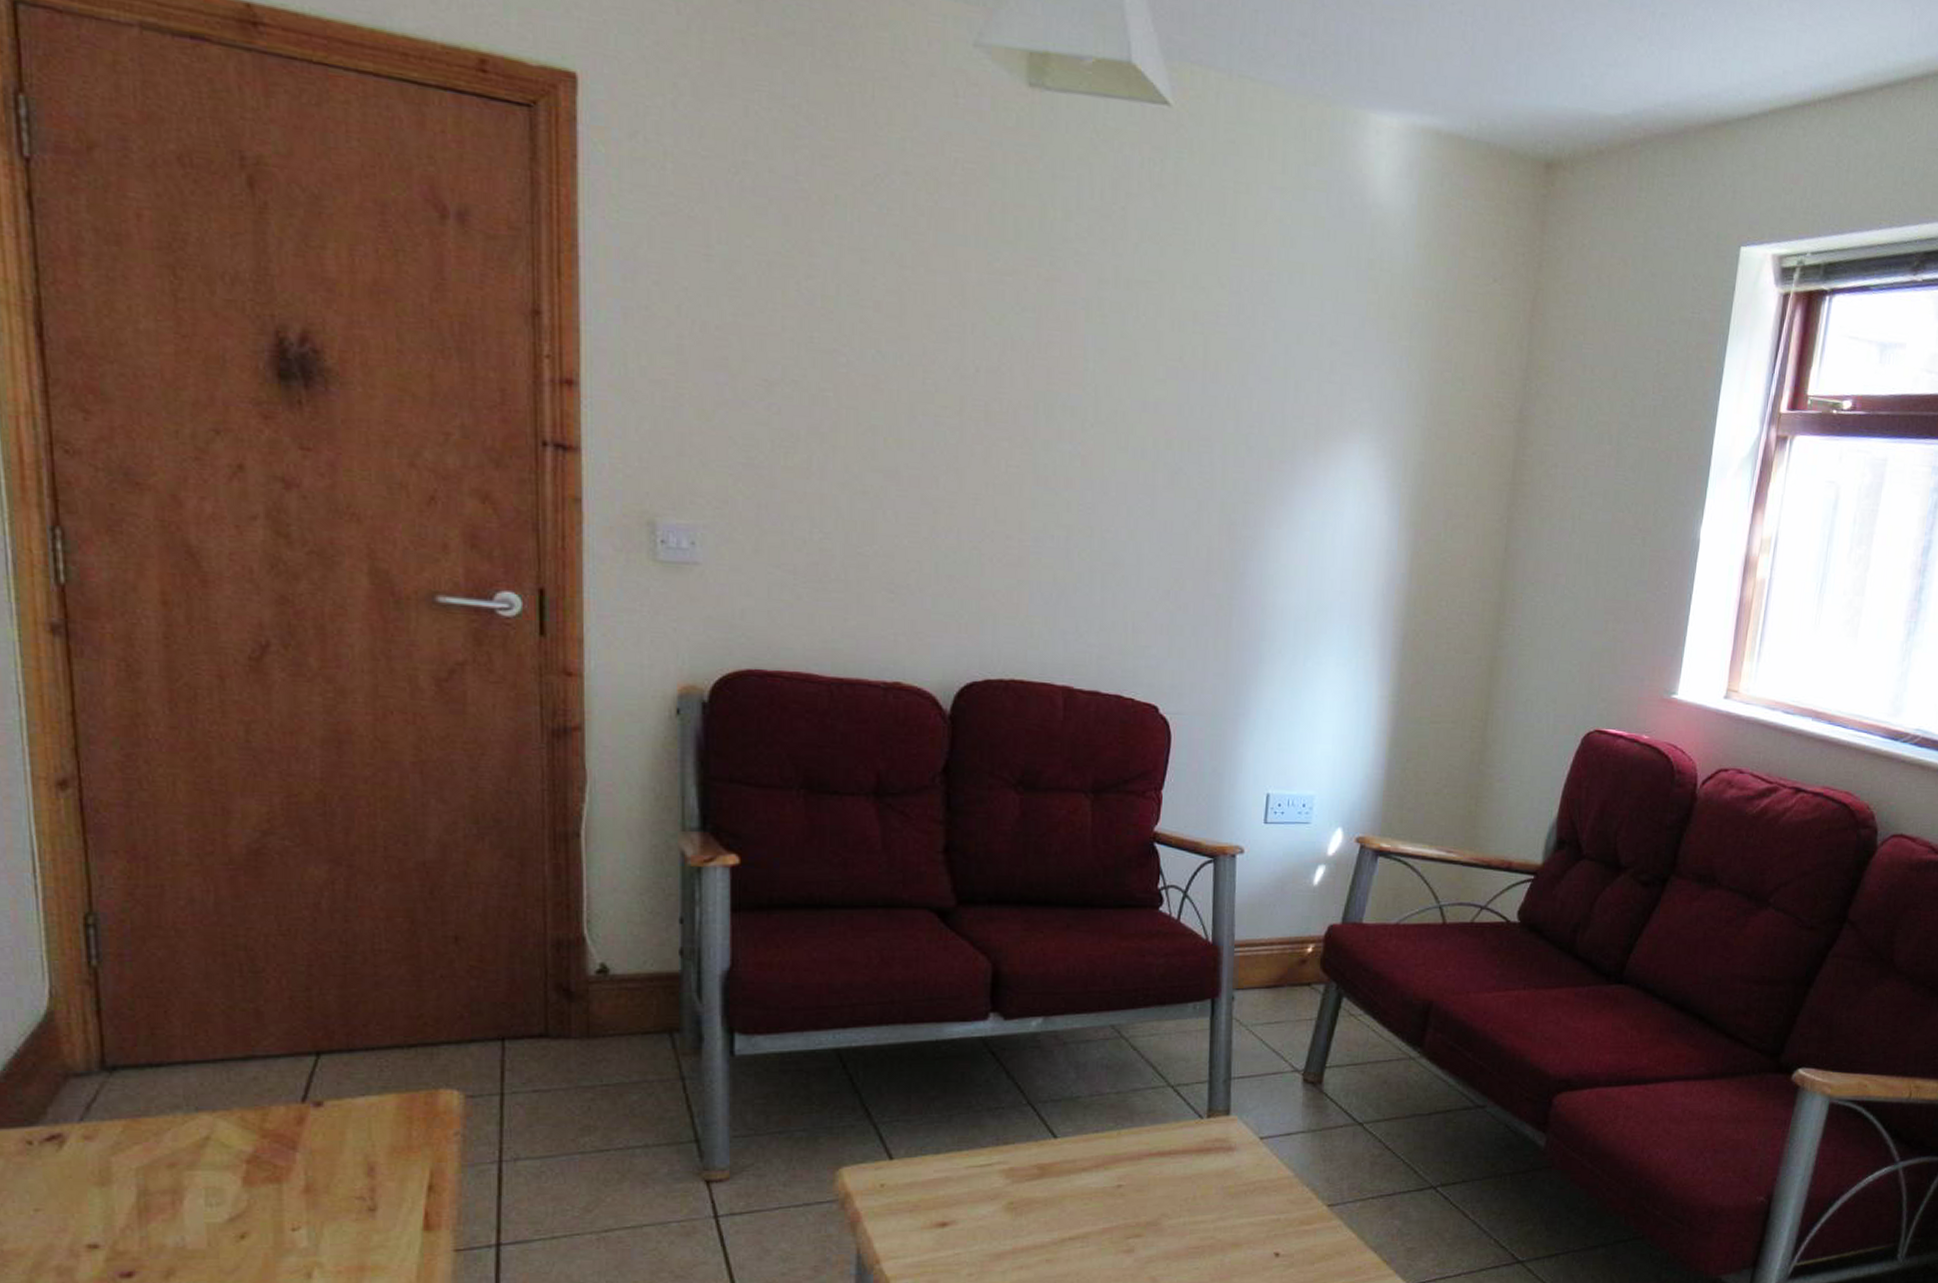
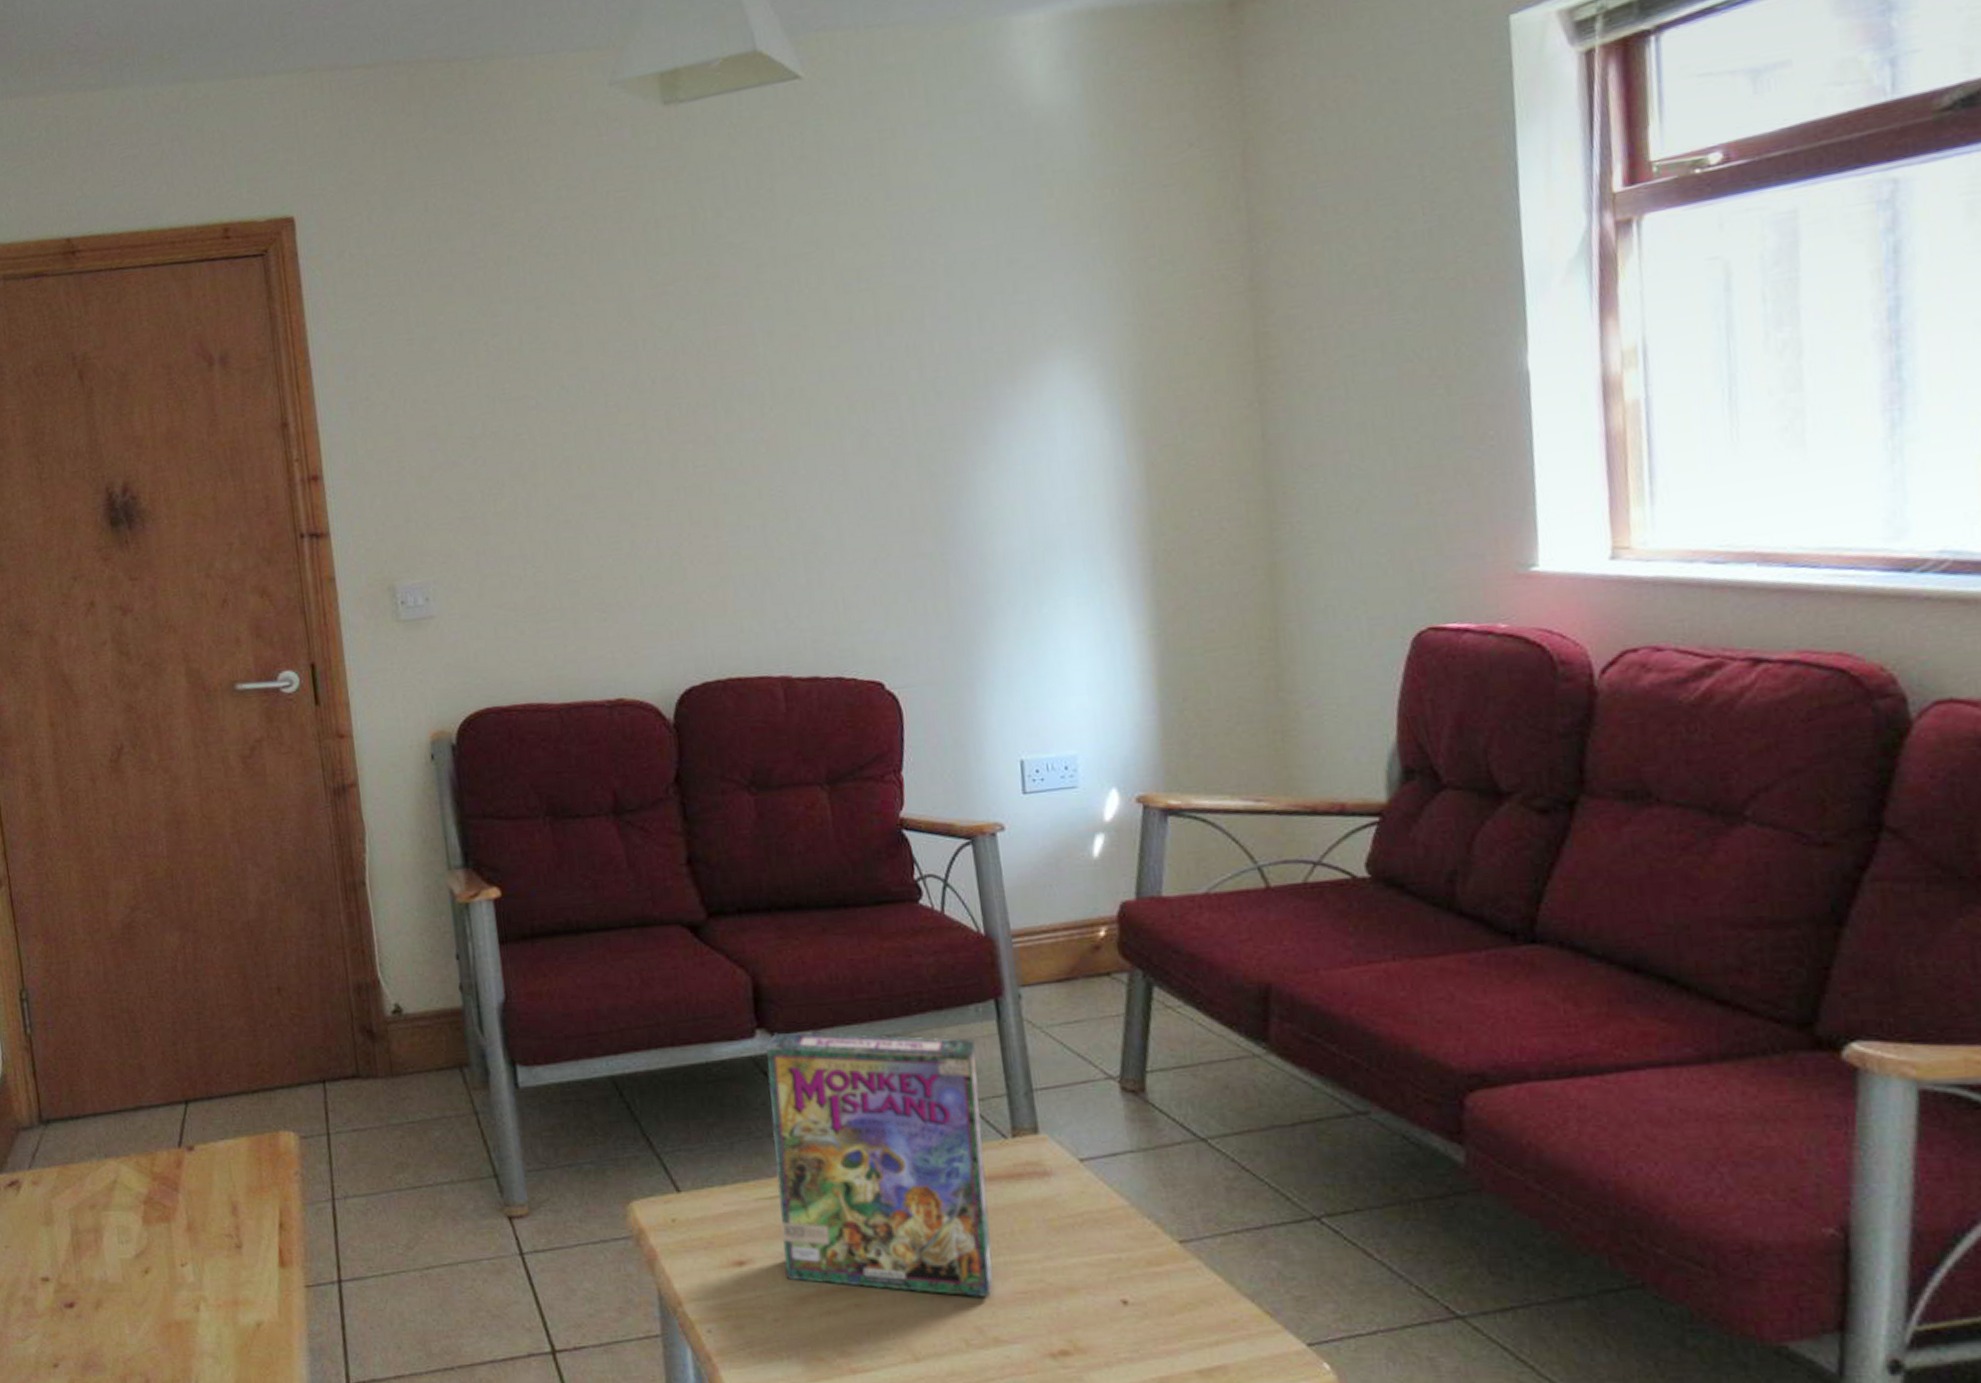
game box: none [985,1016,1188,1253] -> present [766,1032,993,1298]

